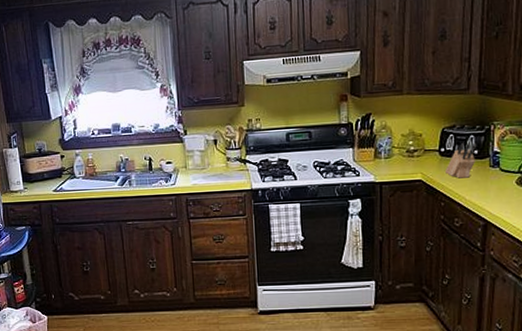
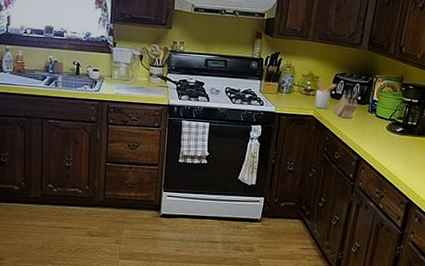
utensil holder: none [421,138,446,171] -> present [314,80,337,109]

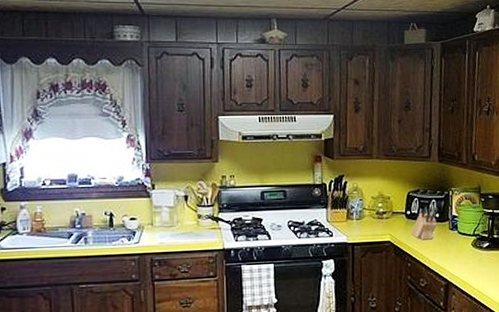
utensil holder: present [314,80,337,109] -> none [389,200,411,233]

